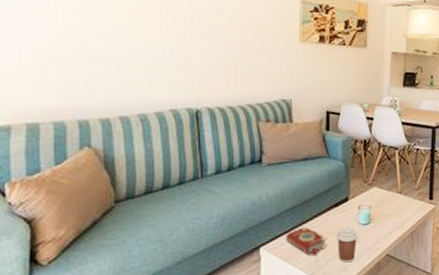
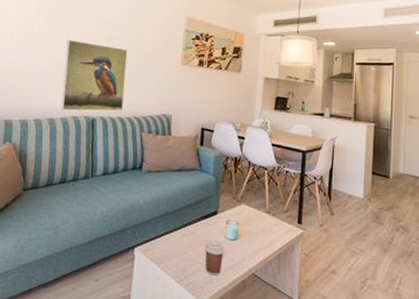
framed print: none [153,15,234,103] -> present [61,39,128,111]
book: present [285,226,327,255] -> none [157,233,196,263]

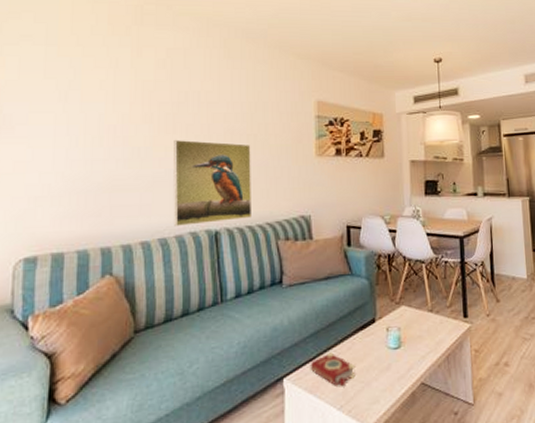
book: none [157,233,196,263] -> present [310,352,356,386]
coffee cup: present [204,240,225,276] -> none [365,352,389,394]

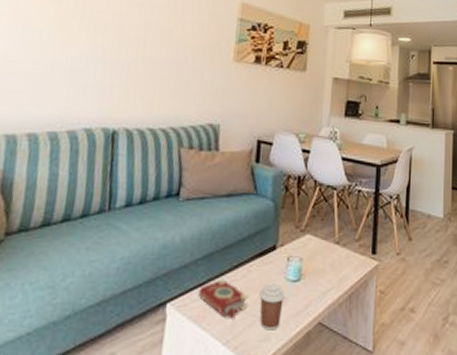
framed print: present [173,139,253,226] -> none [68,25,165,121]
coffee cup: none [365,352,389,394] -> present [259,284,285,331]

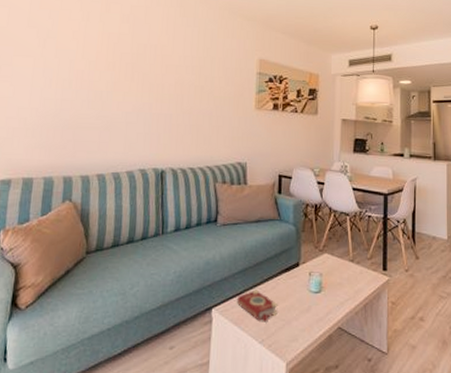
coffee cup: present [259,284,285,331] -> none [287,294,309,333]

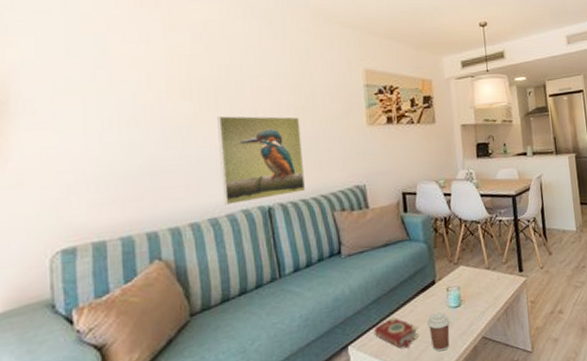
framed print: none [126,86,198,163] -> present [217,115,306,205]
coffee cup: none [287,294,309,333] -> present [427,312,450,352]

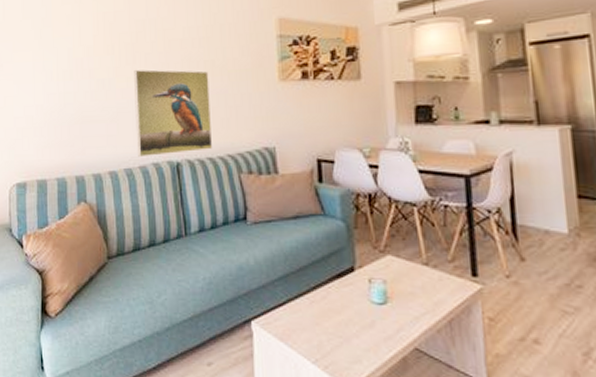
book: present [374,316,419,349] -> none [279,299,332,338]
coffee cup: present [427,312,450,352] -> none [343,306,372,353]

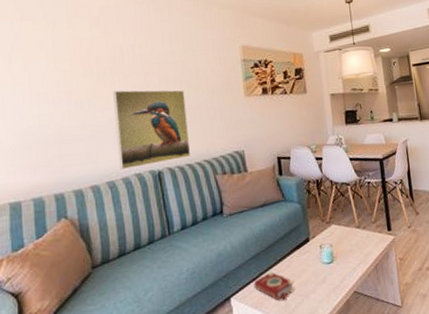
book: none [279,299,332,338] -> present [253,271,295,301]

